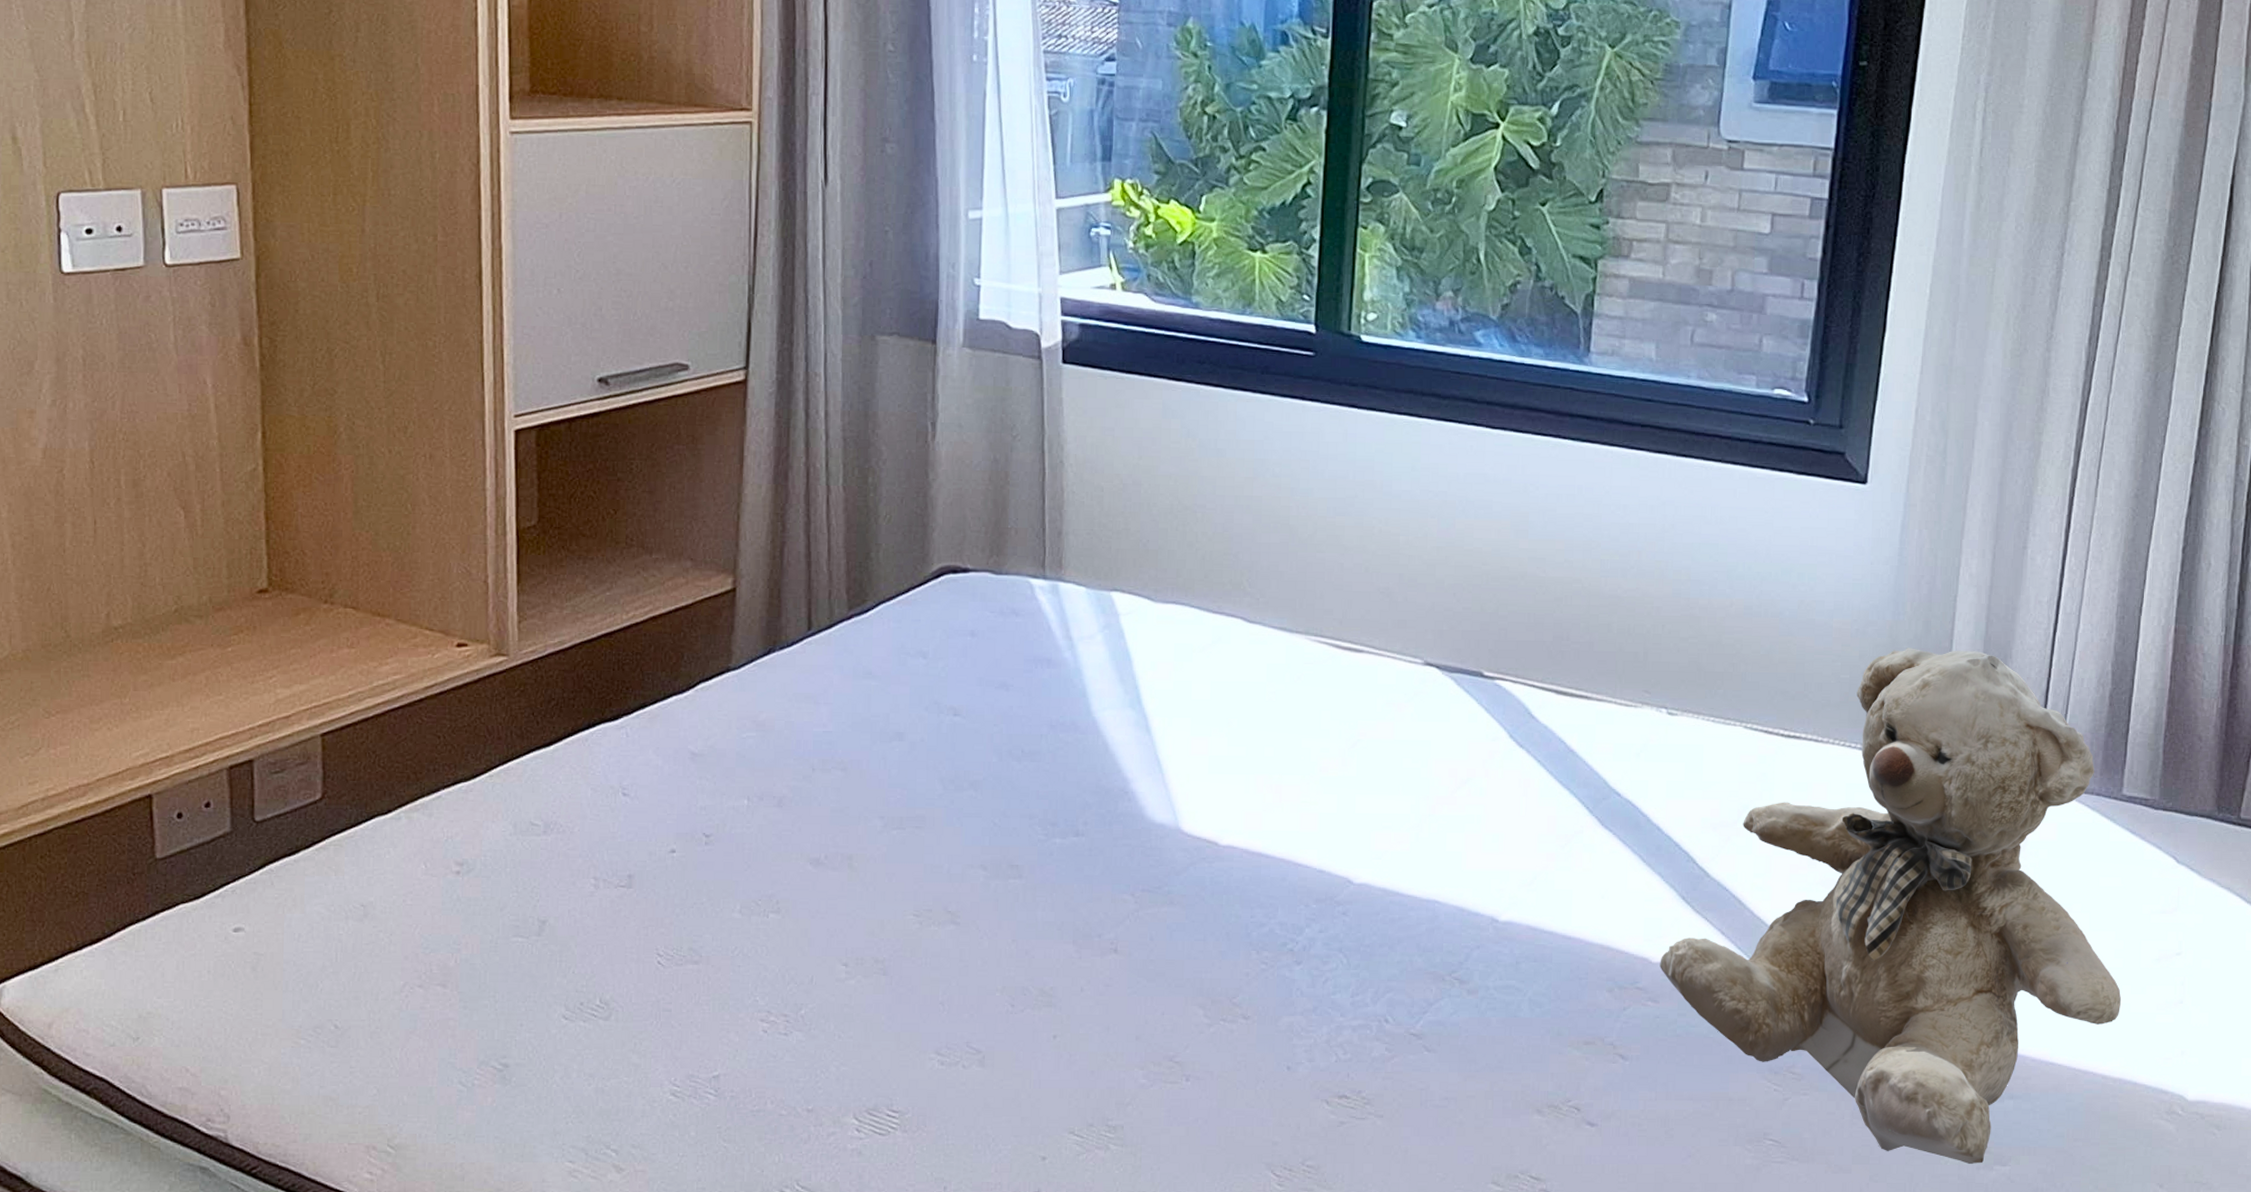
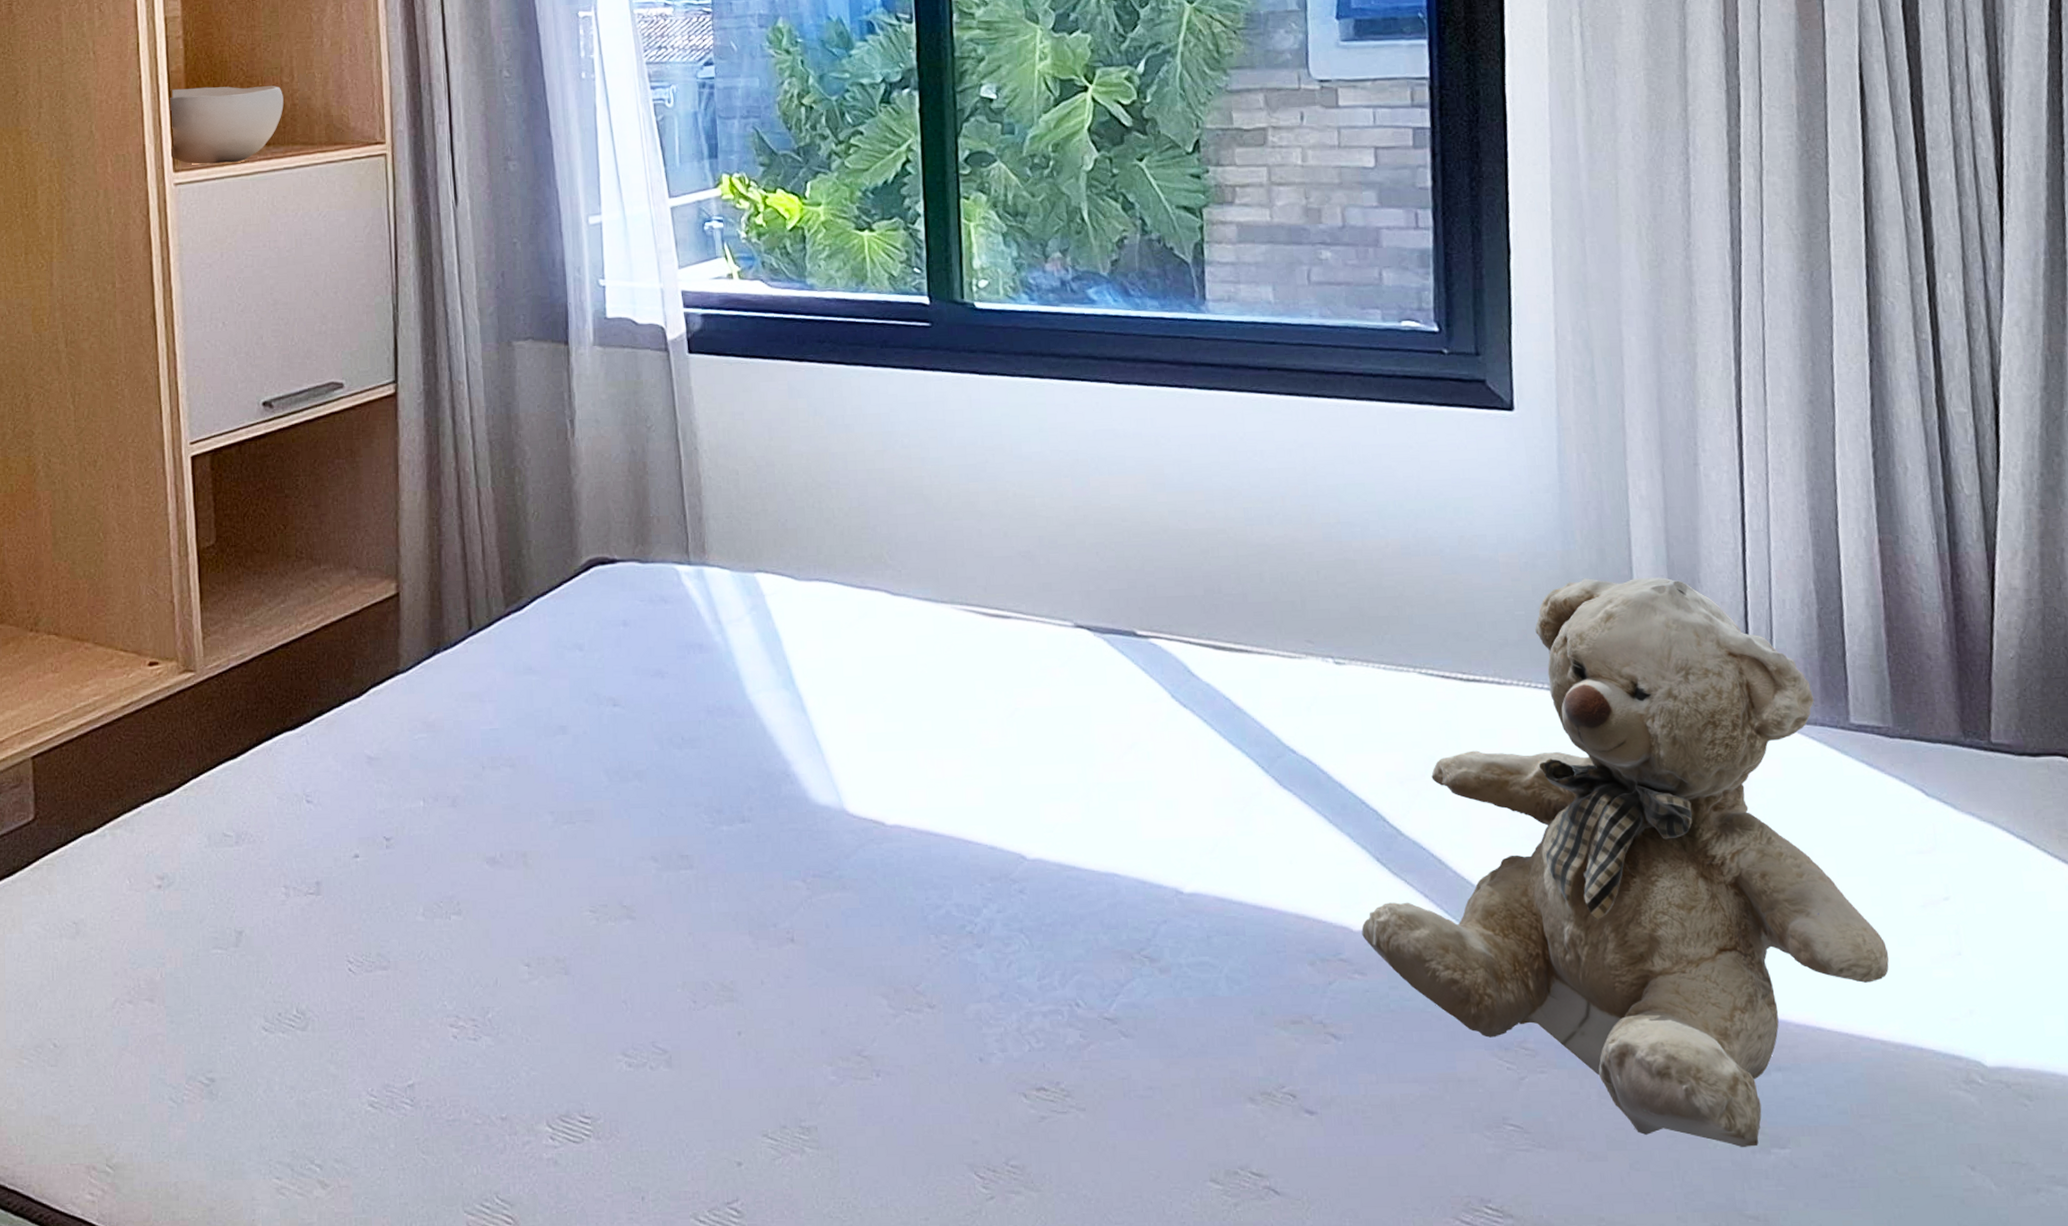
decorative bowl: none [506,26,640,115] -> present [169,85,284,165]

